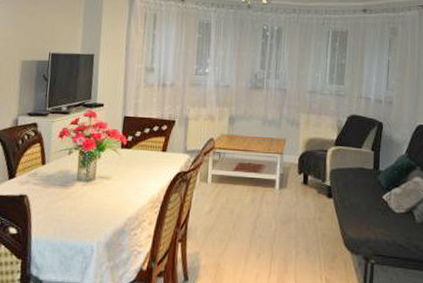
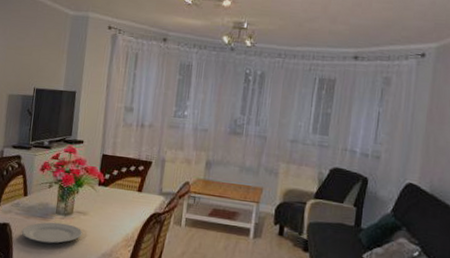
plate: none [40,189,106,213] -> present [21,222,82,244]

